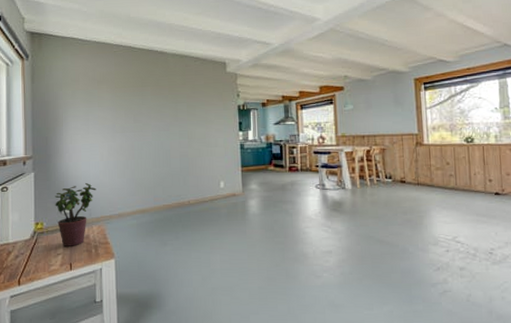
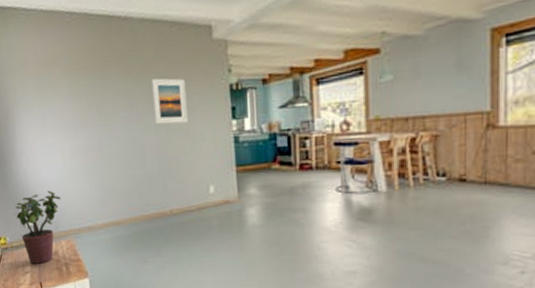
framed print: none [179,98,206,133] -> present [151,78,188,125]

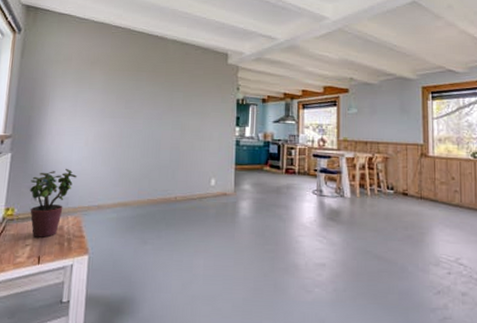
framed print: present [151,78,188,125] -> none [173,86,202,124]

